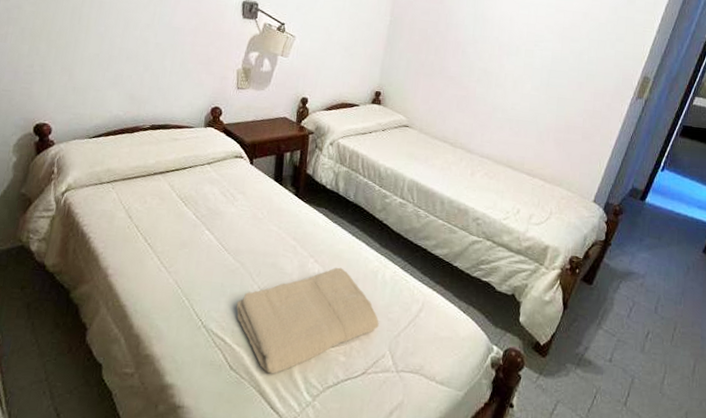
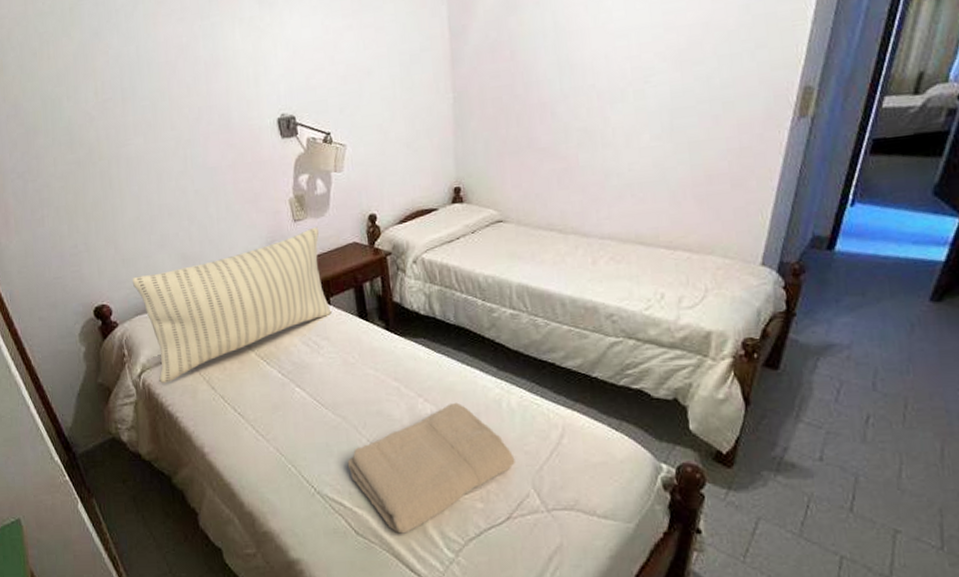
pillow: none [77,97,258,205] -> present [132,227,332,384]

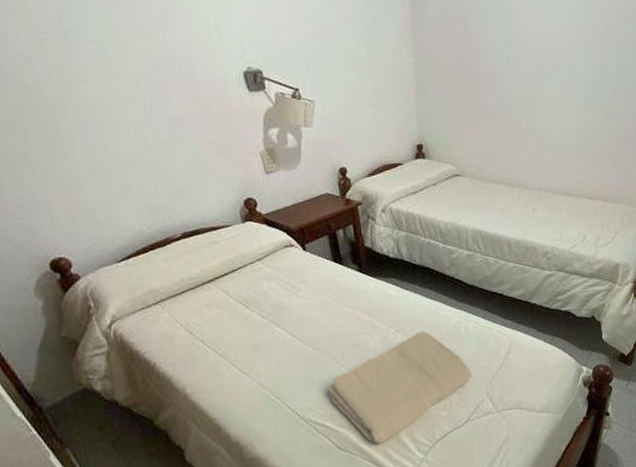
pillow: present [132,227,332,384] -> none [92,178,308,333]

